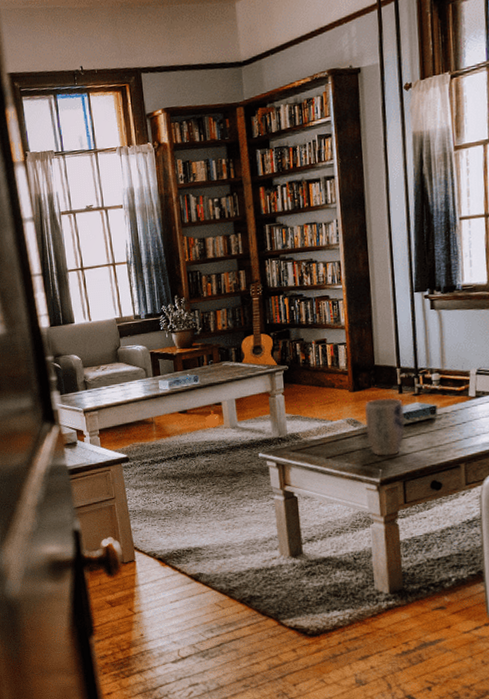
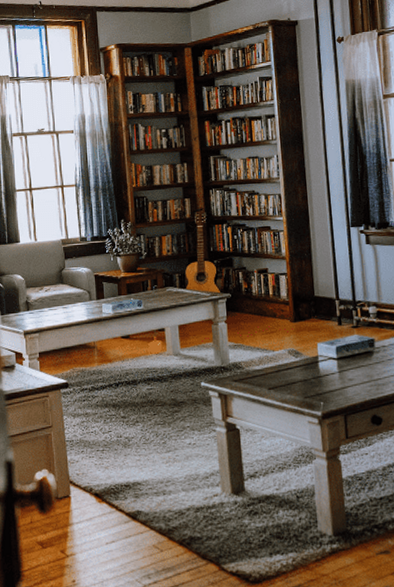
plant pot: present [364,398,405,457] -> none [305,330,345,390]

